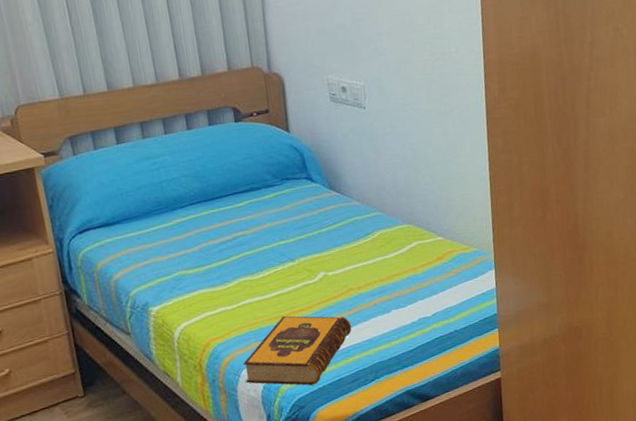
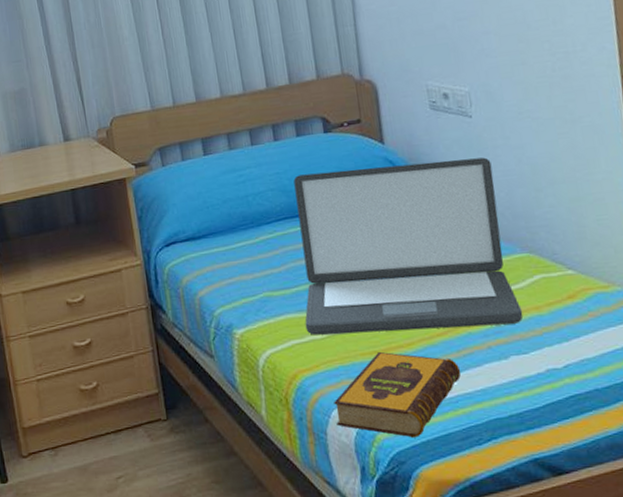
laptop: none [206,144,403,307] -> present [293,157,523,335]

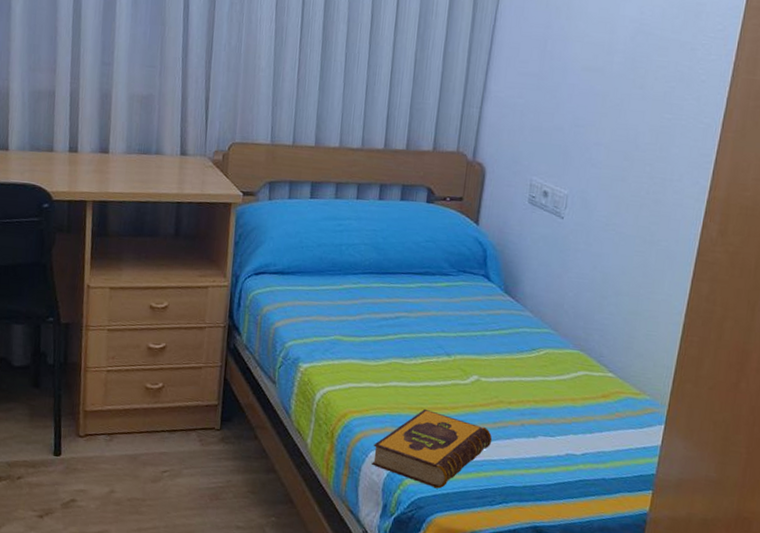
laptop: present [293,157,523,335] -> none [365,236,569,409]

